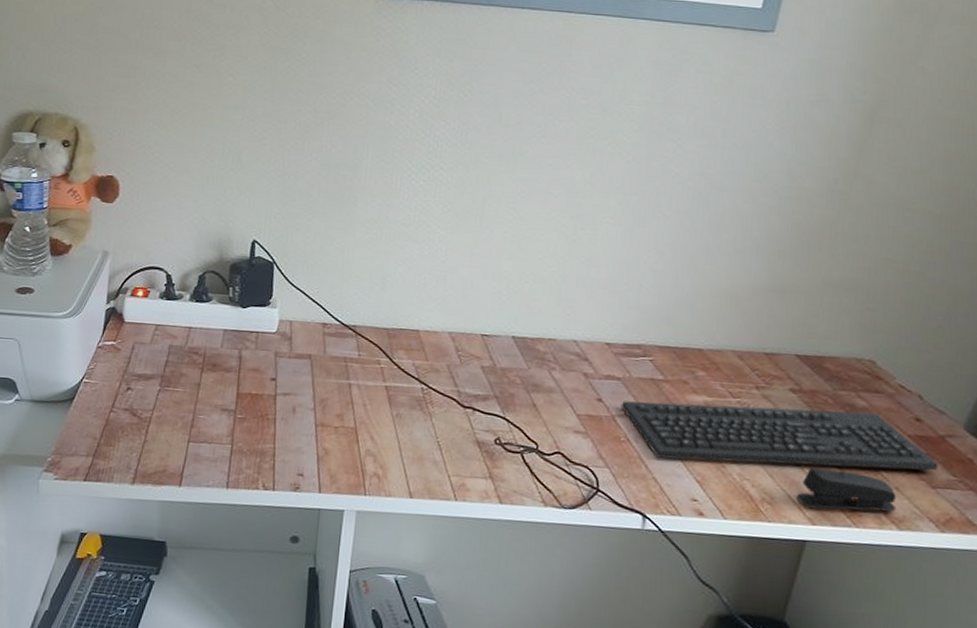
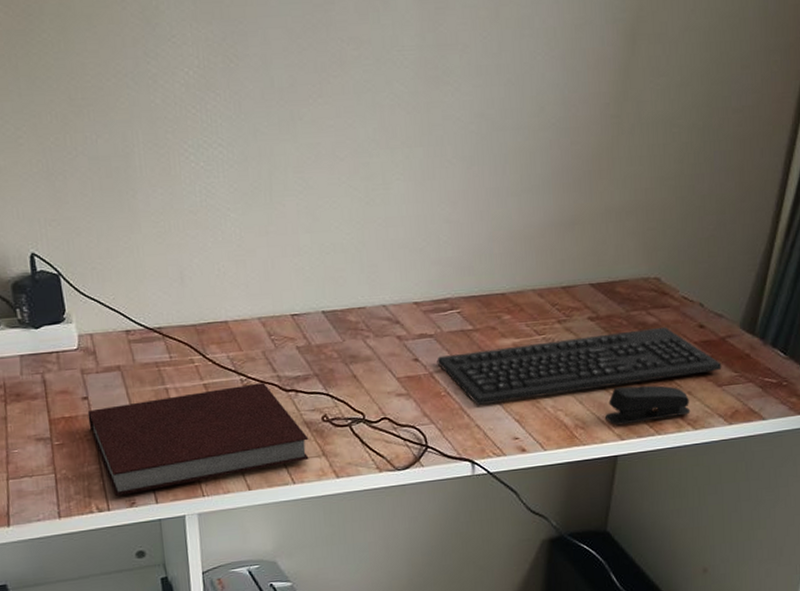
notebook: none [271,391,478,480] -> present [87,382,309,496]

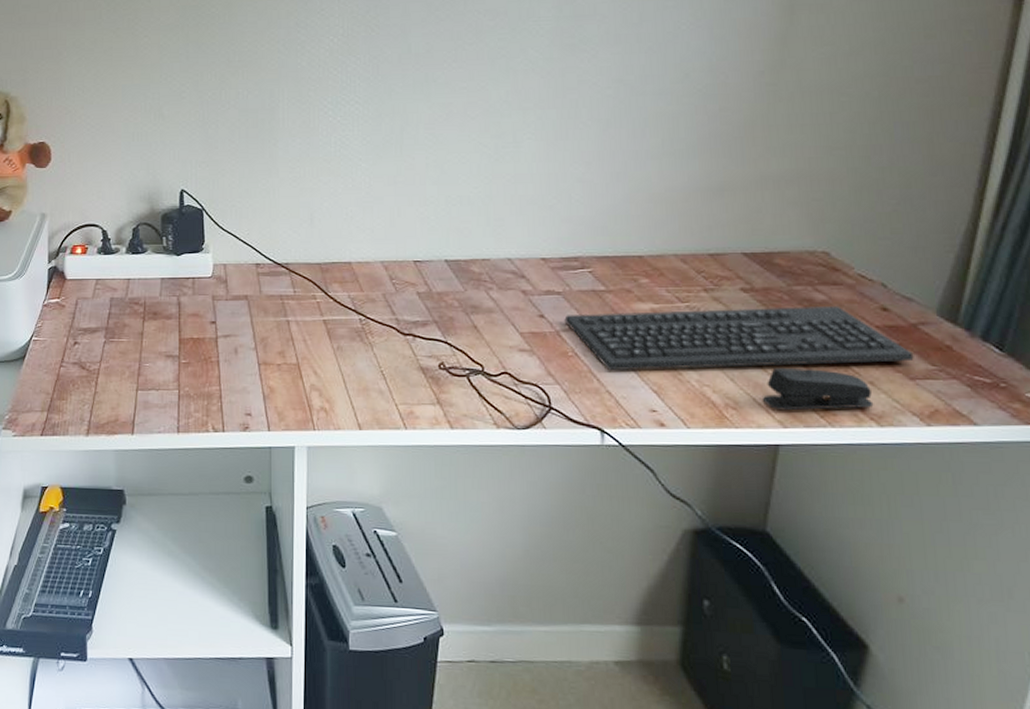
notebook: present [87,382,309,496] -> none [214,324,424,419]

